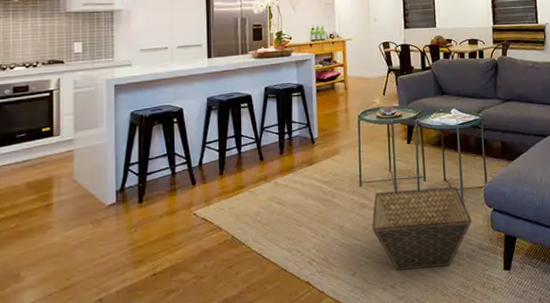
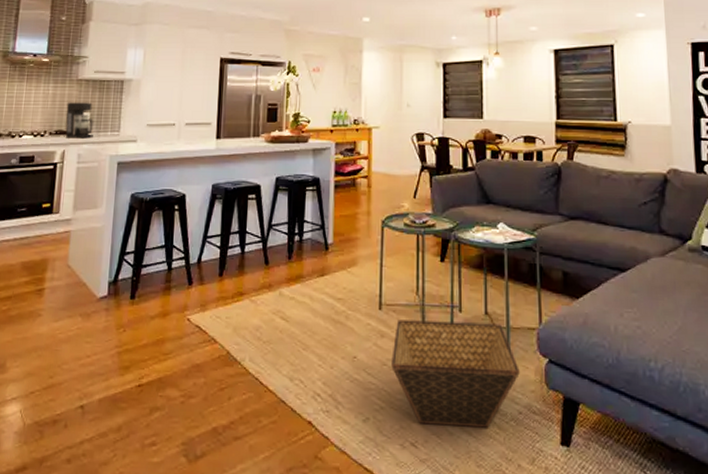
coffee maker: none [57,33,88,68] -> present [65,102,93,140]

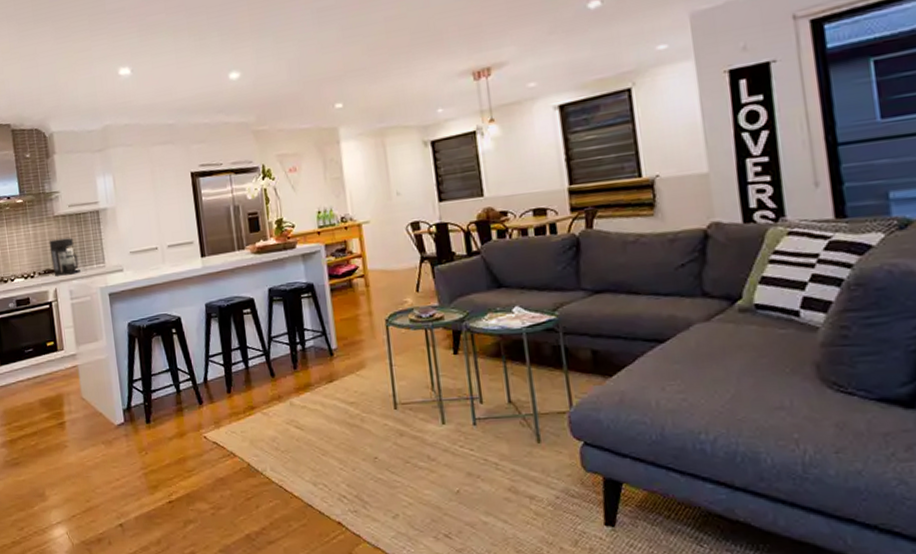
basket: present [391,319,520,428] -> none [413,411,553,516]

